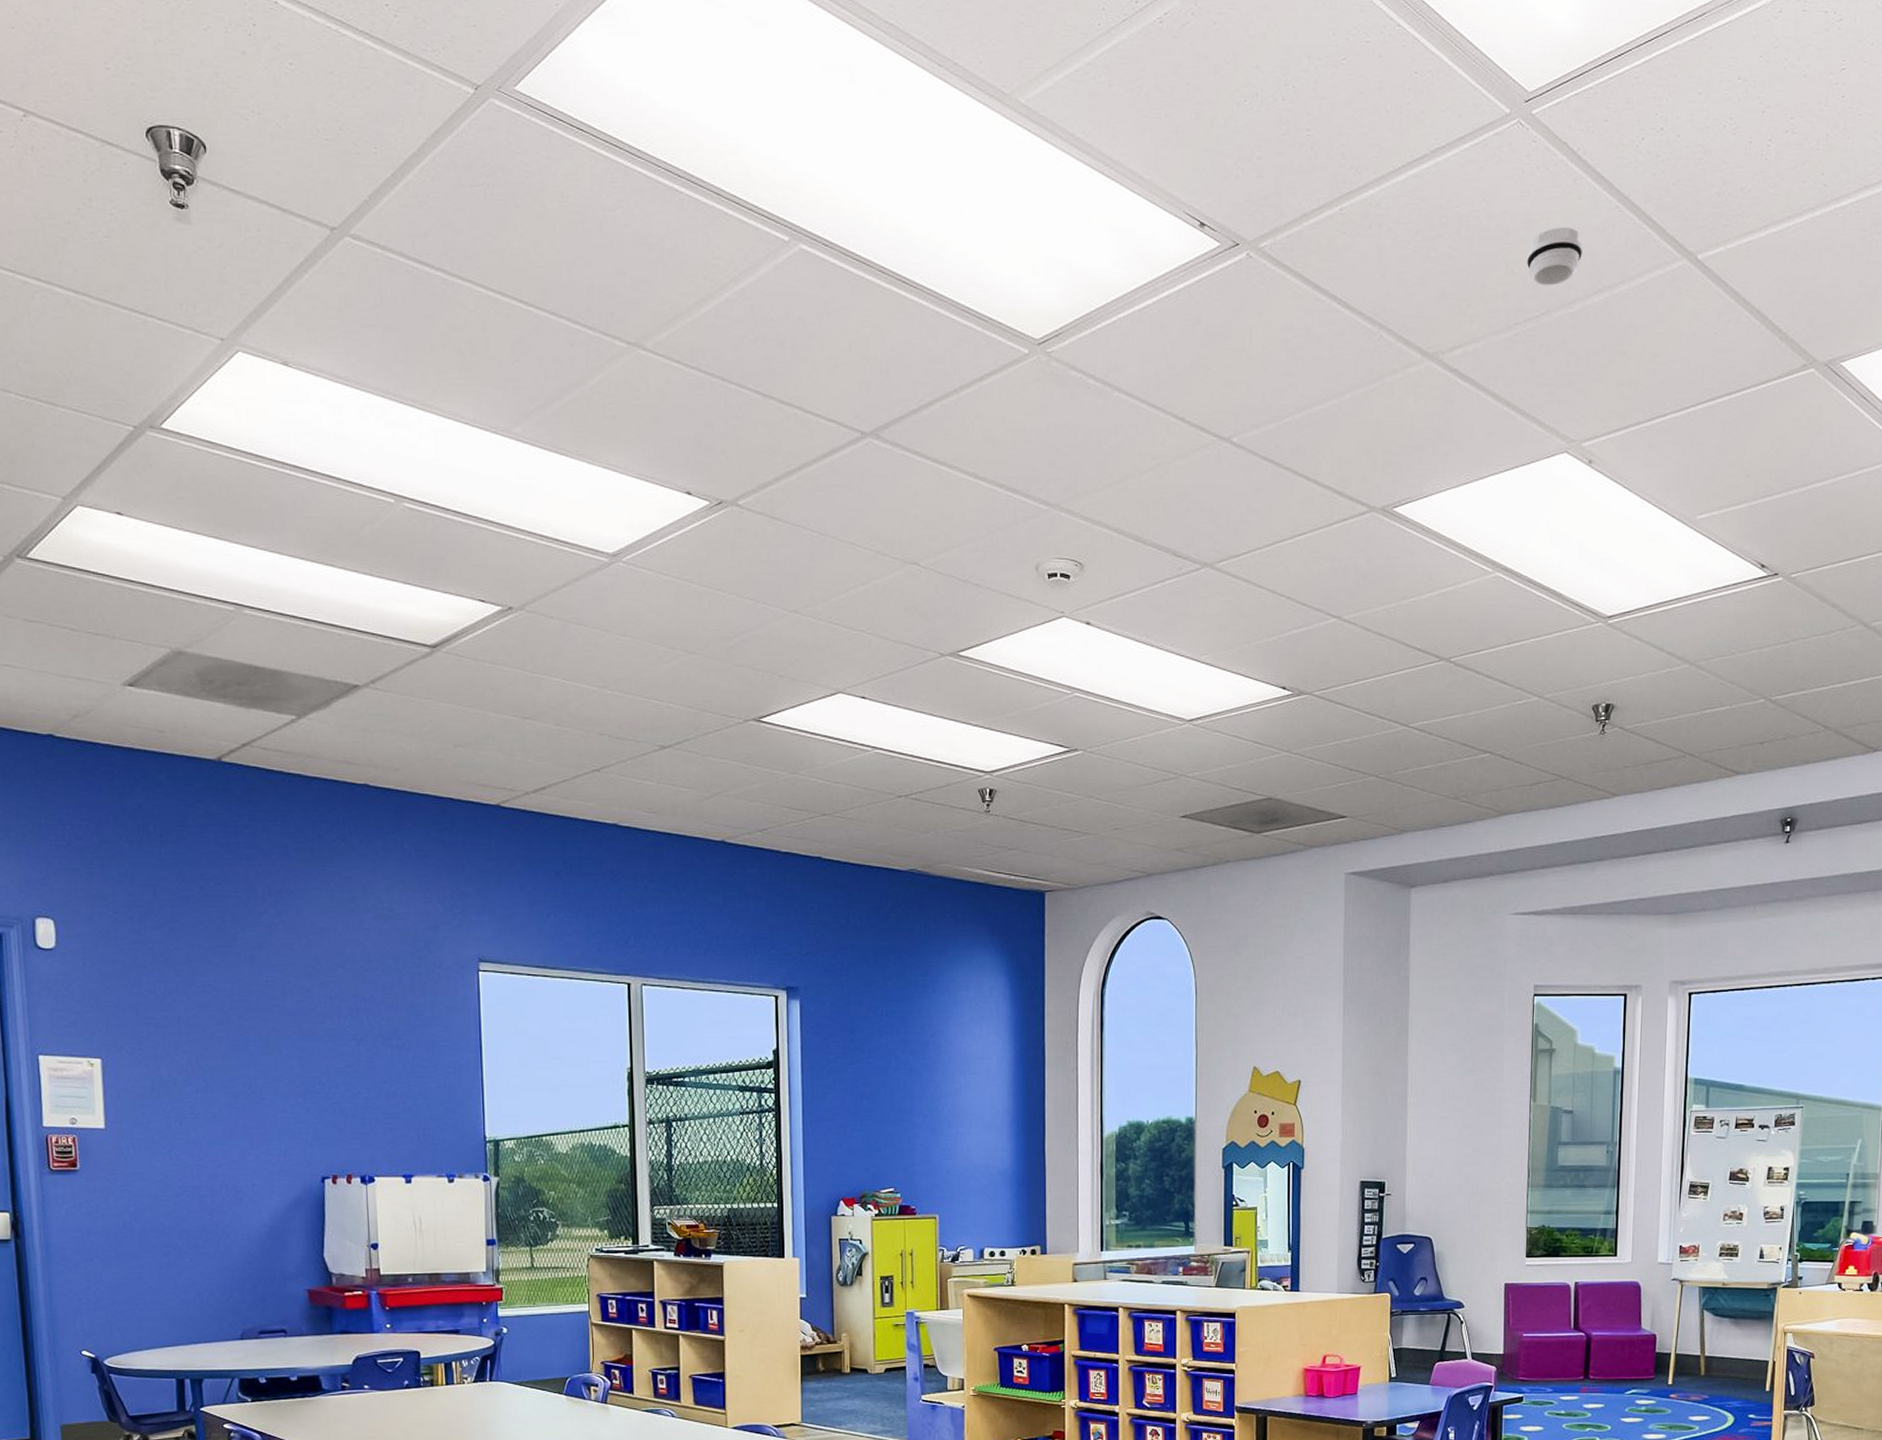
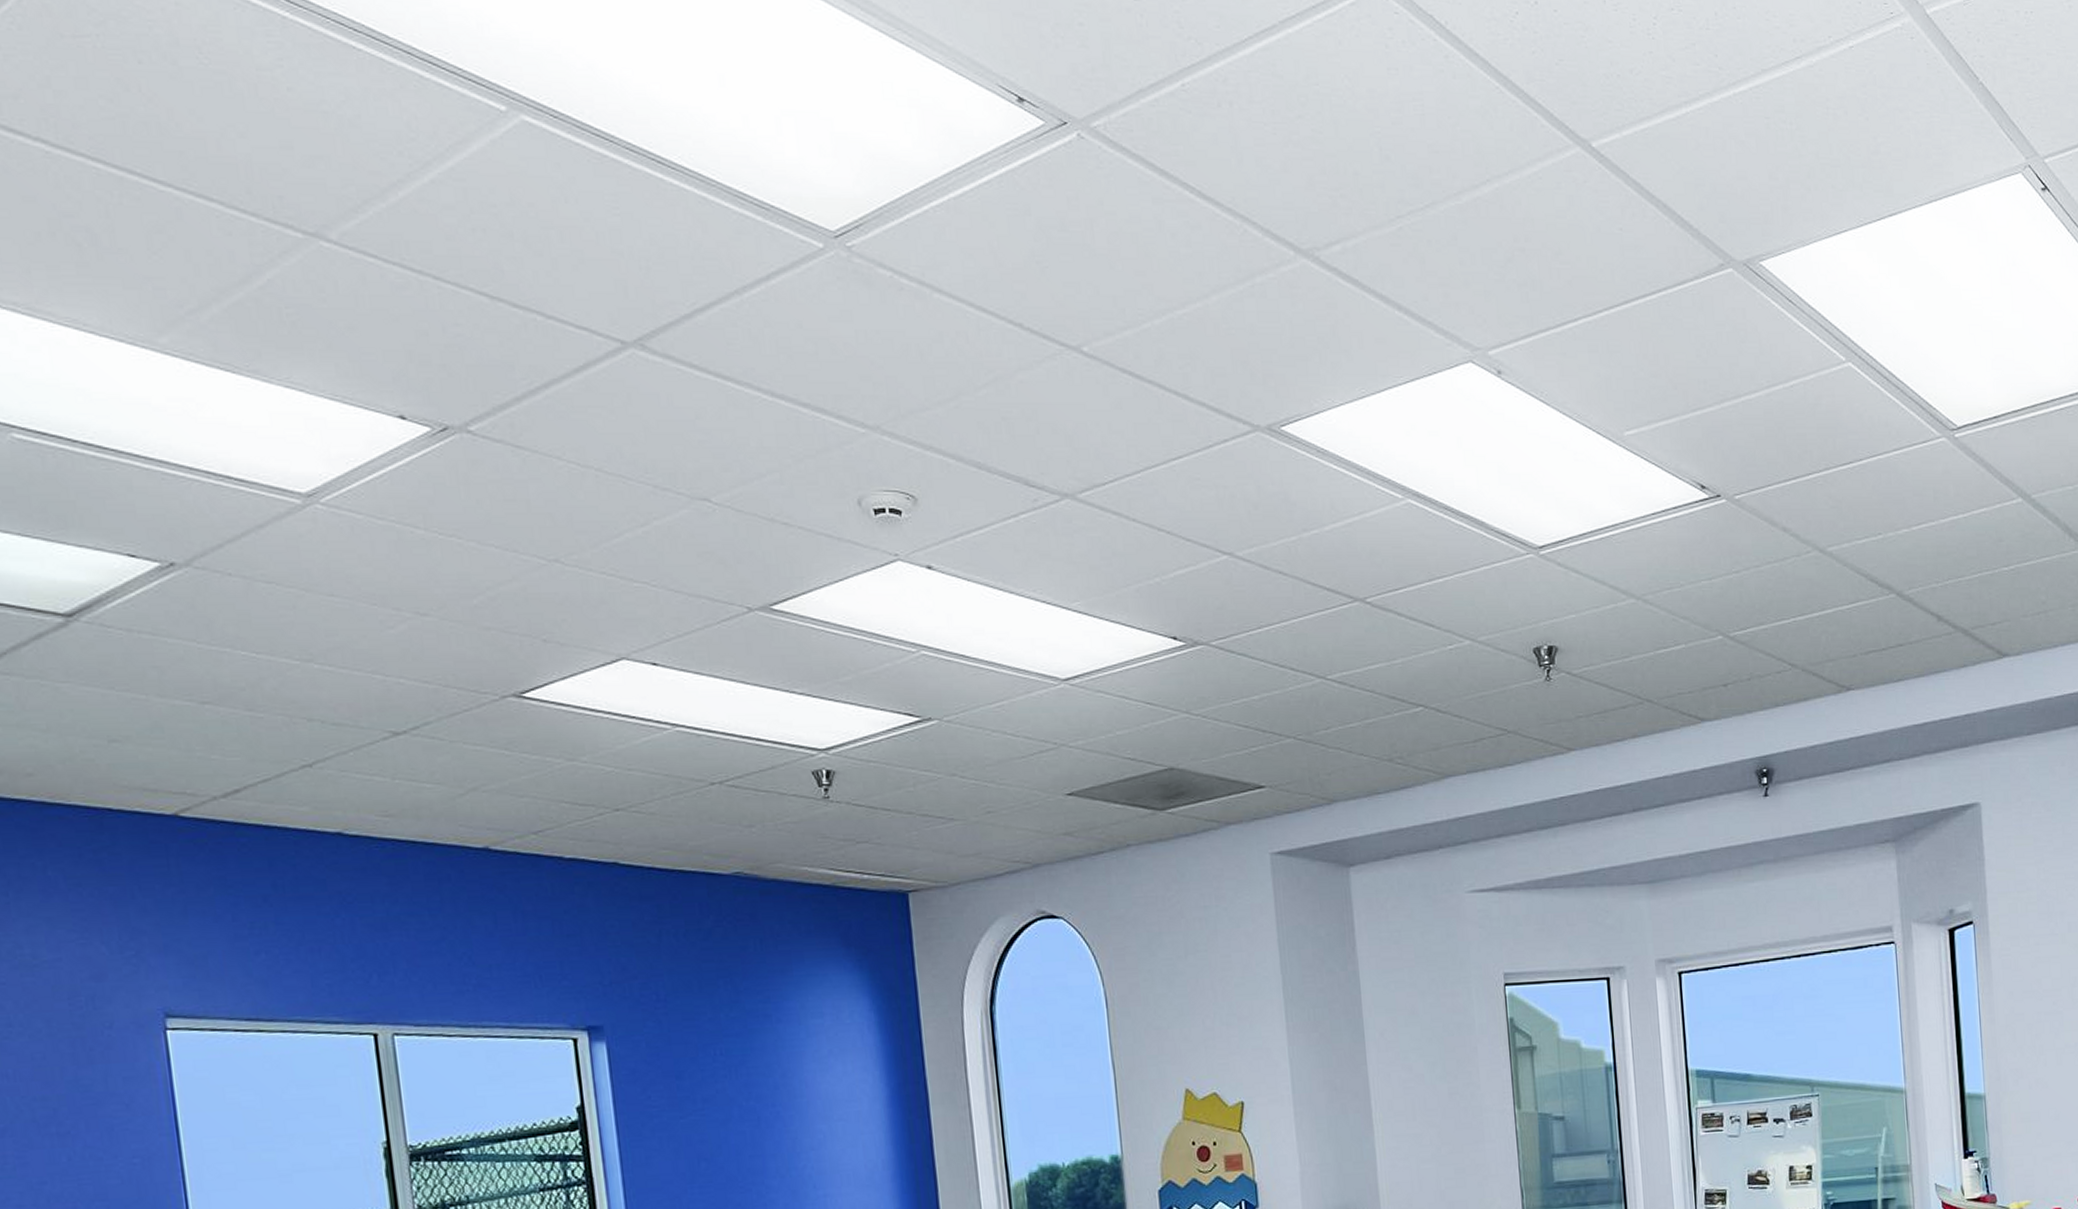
smoke detector: present [1526,227,1583,286] -> none [1401,109,1465,175]

